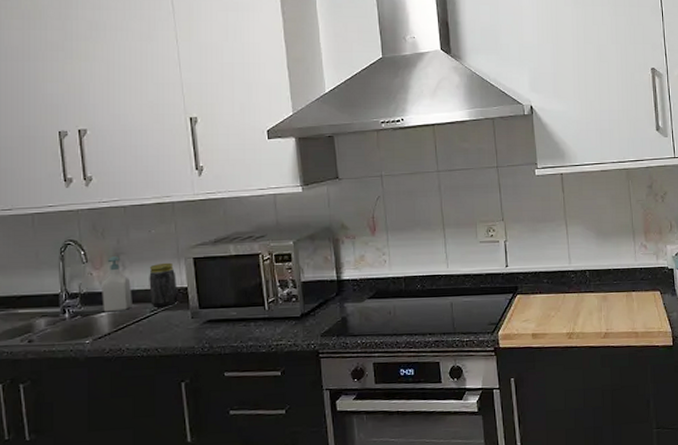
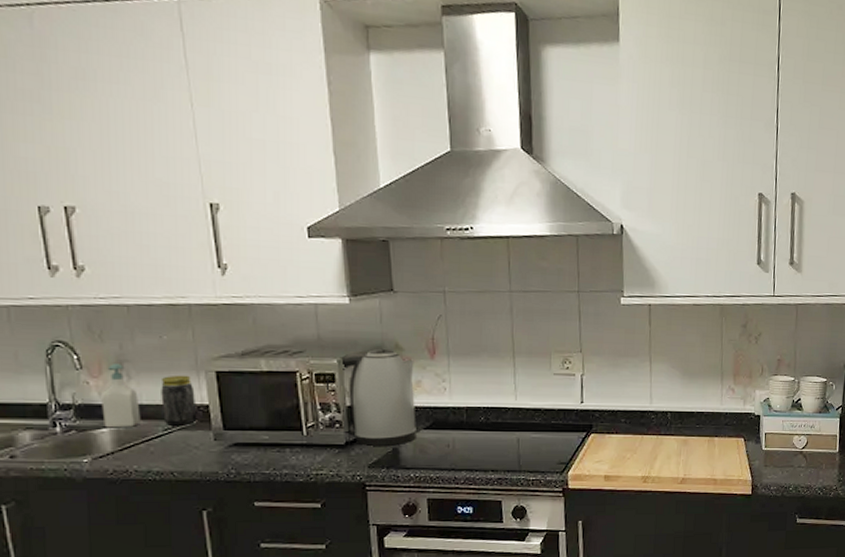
kettle: none [283,229,362,318] -> present [325,348,416,447]

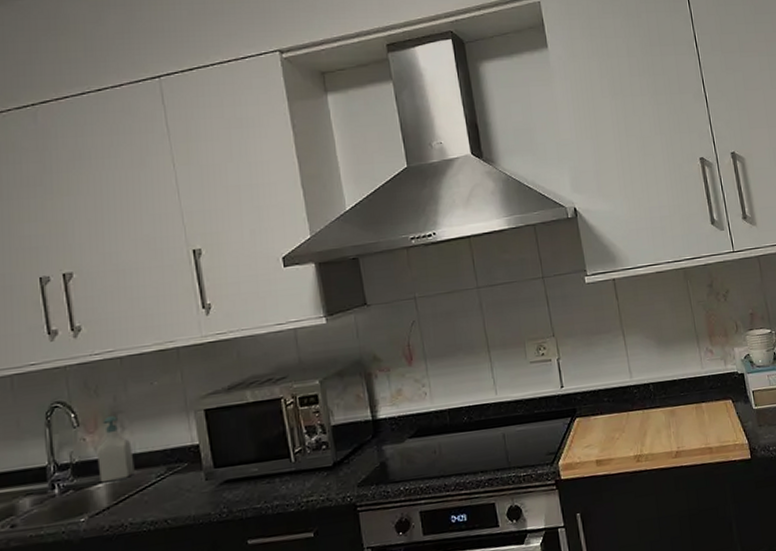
jar: present [160,375,197,426] -> none [152,417,189,472]
kettle: present [325,348,416,447] -> none [309,362,402,465]

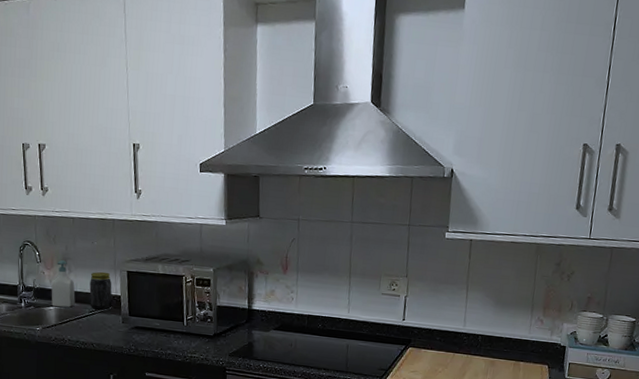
jar: none [152,417,189,472] -> present [89,271,112,310]

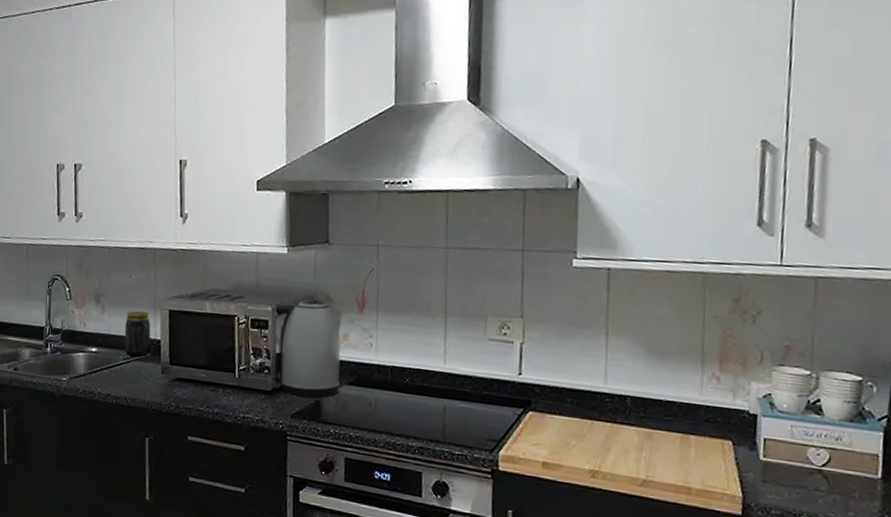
soap bottle: present [51,260,75,307] -> none [81,297,108,354]
kettle: none [202,262,271,341] -> present [258,298,343,398]

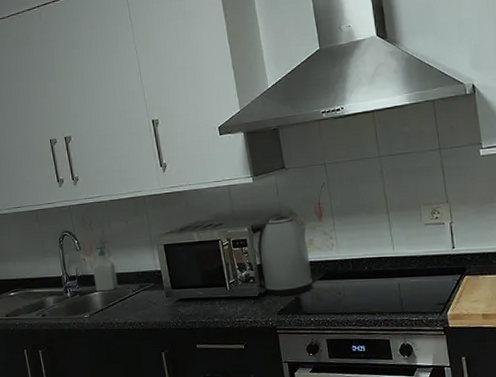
soap bottle: none [81,297,108,354] -> present [93,244,118,292]
jar: present [124,310,151,357] -> none [129,249,154,288]

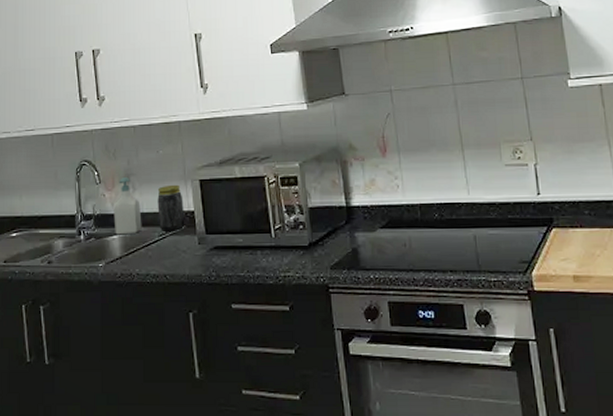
jar: none [129,249,154,288] -> present [157,184,185,231]
kettle: present [240,215,313,297] -> none [289,149,374,248]

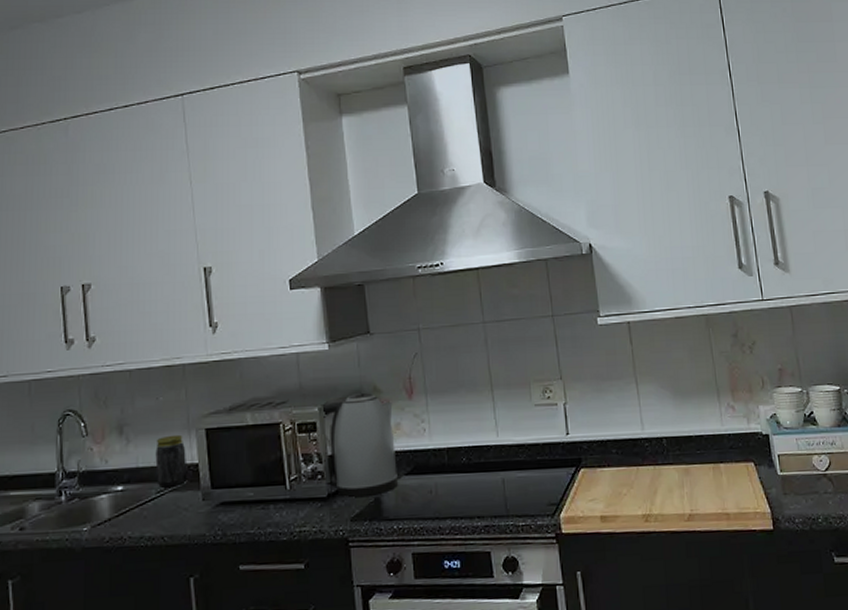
soap bottle: present [113,177,142,235] -> none [102,428,137,494]
kettle: none [289,149,374,248] -> present [307,392,398,498]

